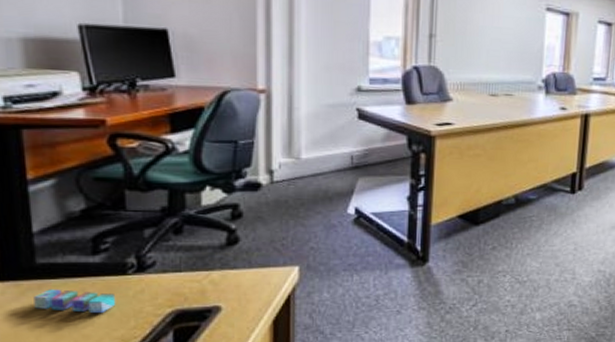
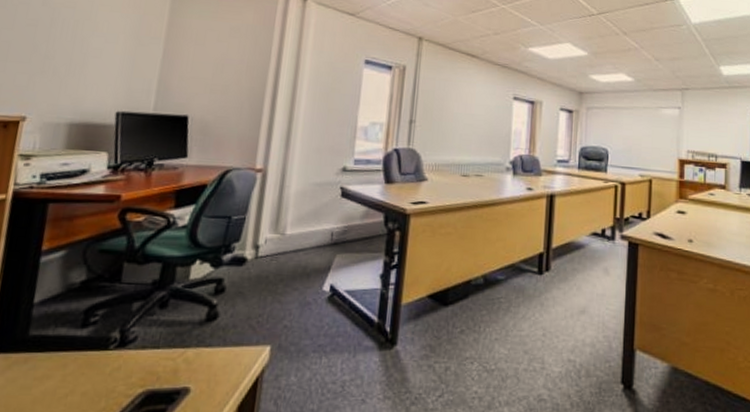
sticky notes: present [33,289,116,313] -> none [15,363,94,391]

